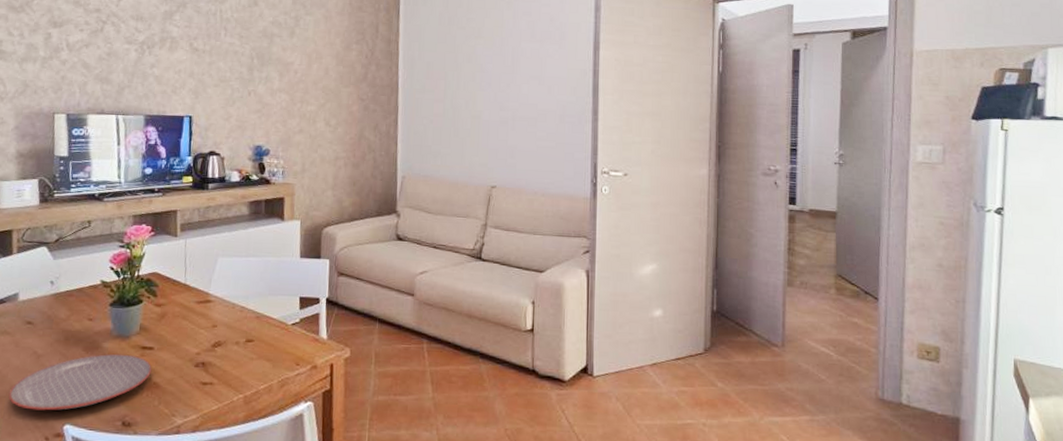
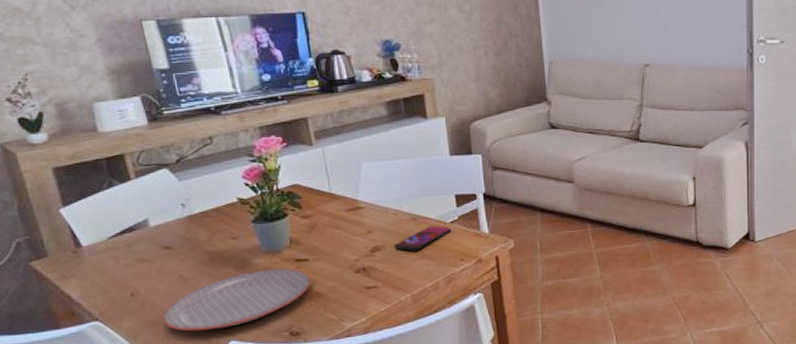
smartphone: none [235,326,292,350] -> present [394,226,452,251]

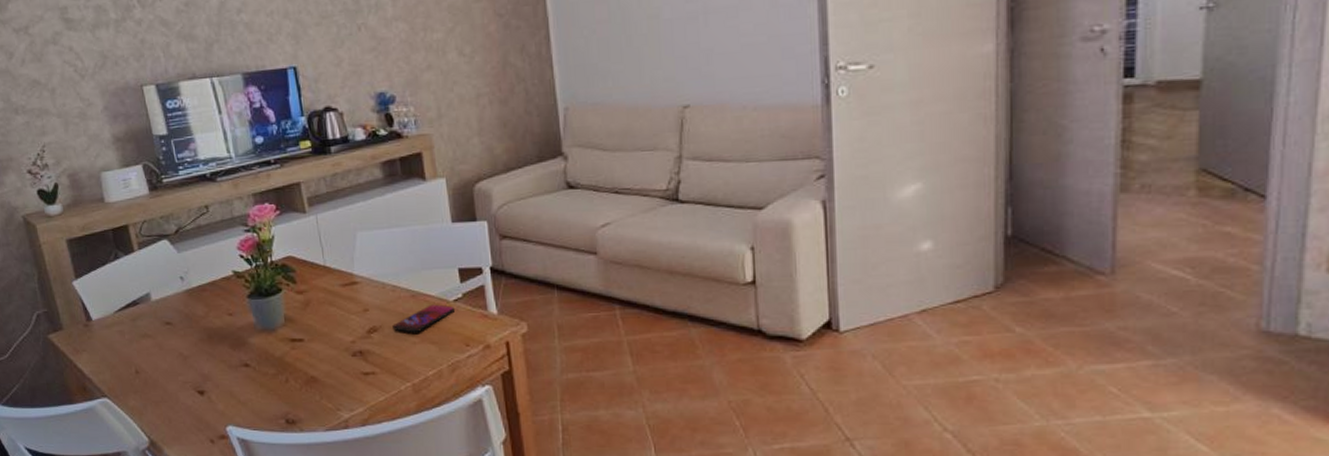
plate: present [162,268,312,332] -> none [163,348,307,413]

